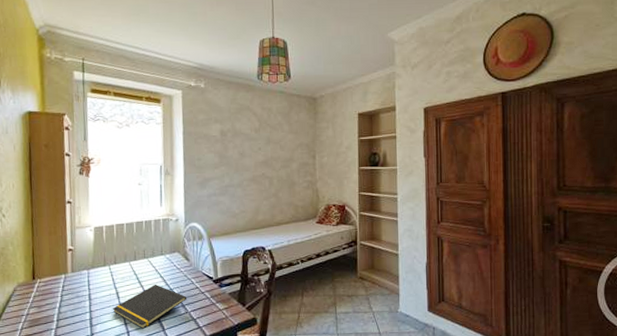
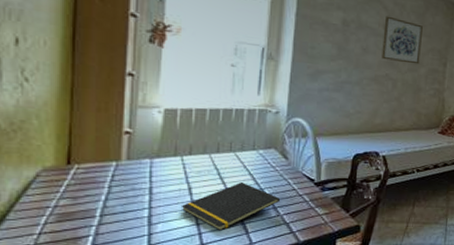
wall art: none [255,120,291,161] -> present [381,16,423,65]

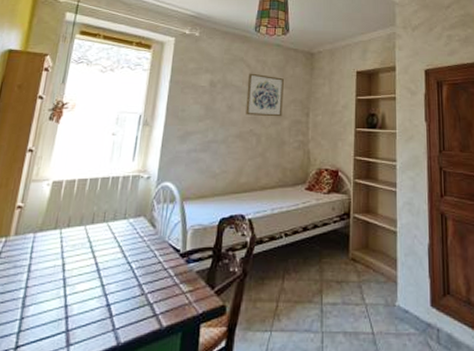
notepad: present [180,182,281,231] -> none [53,256,146,314]

